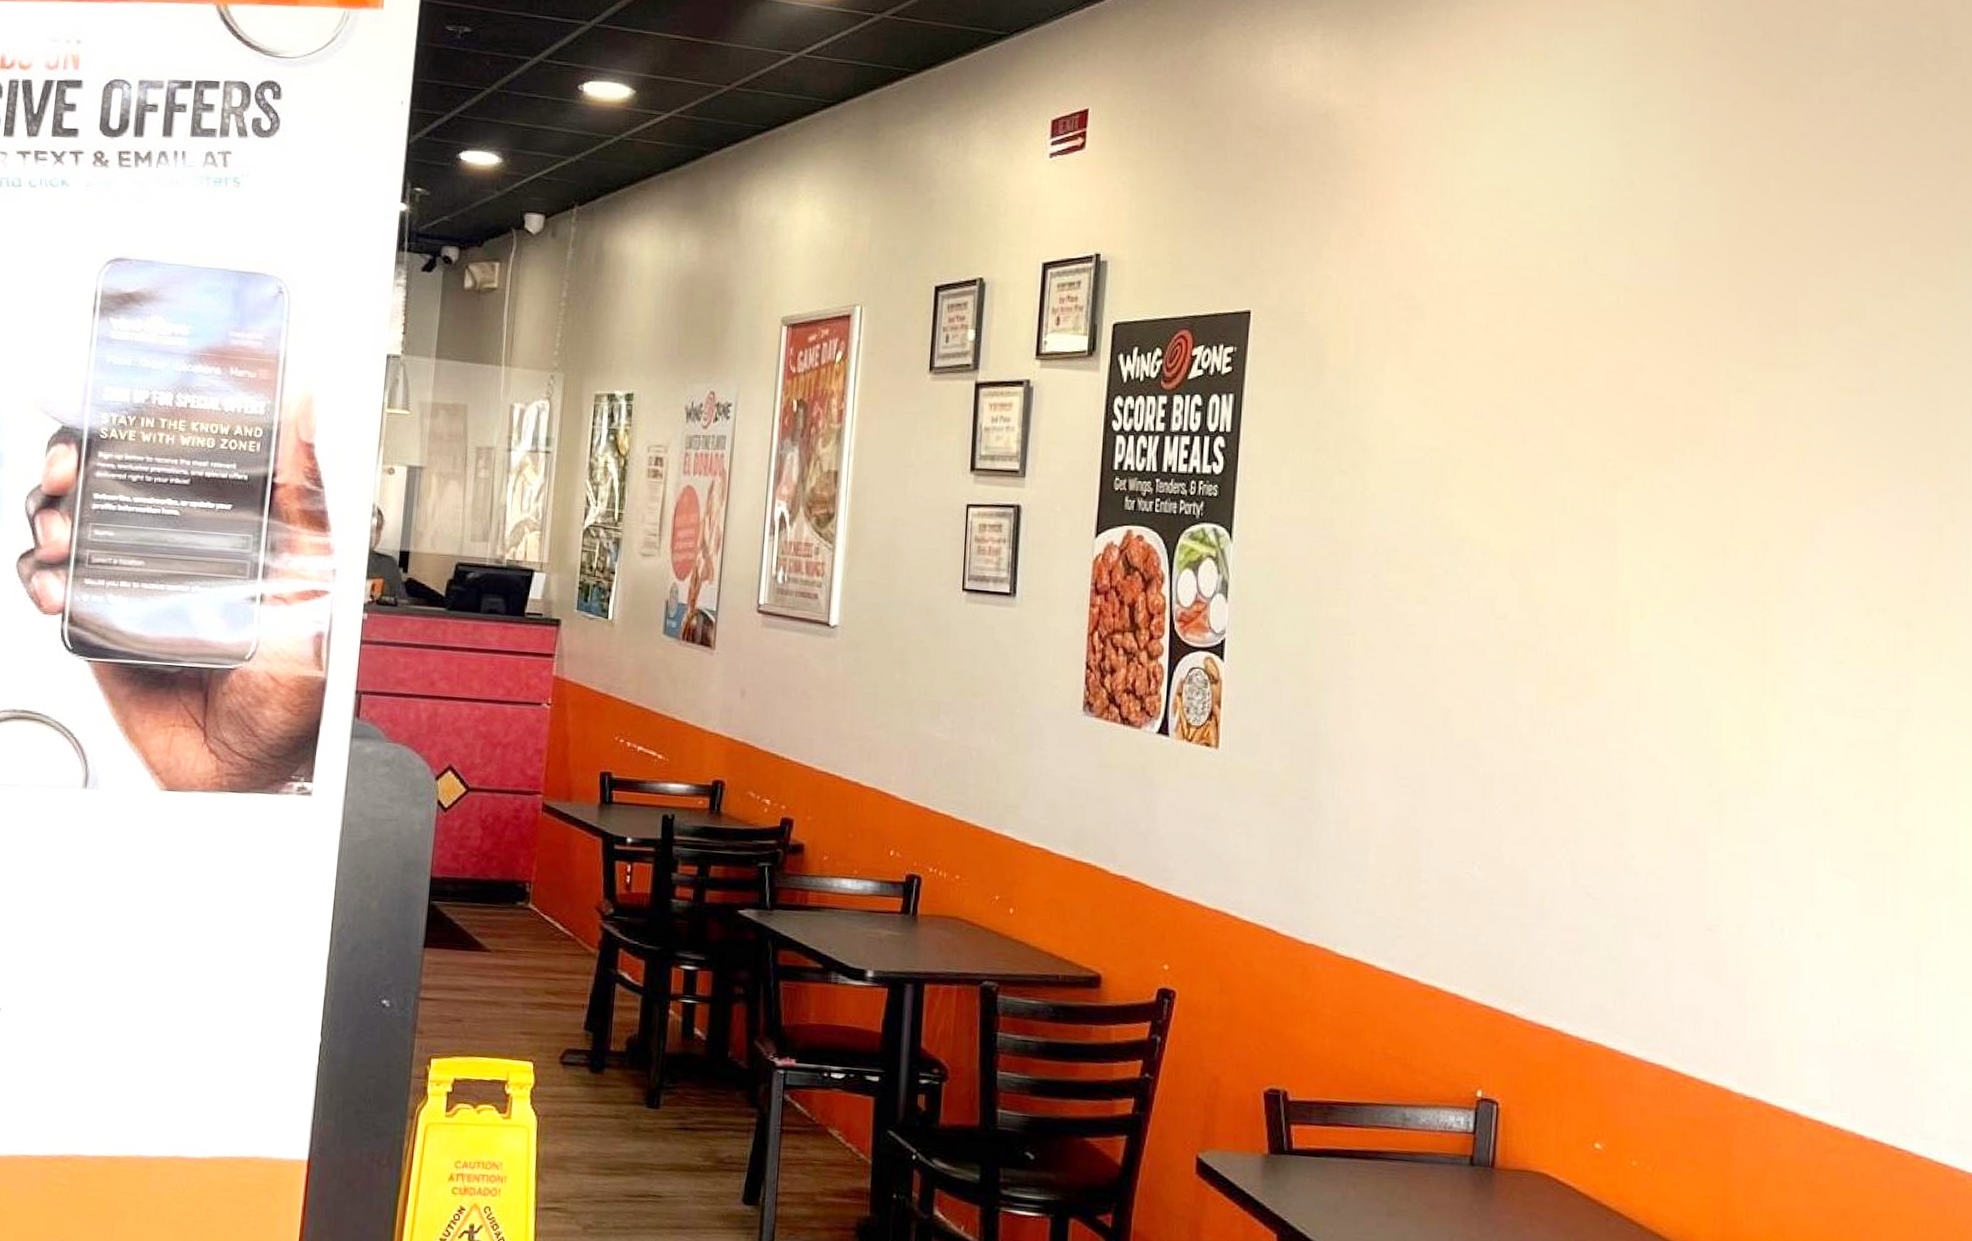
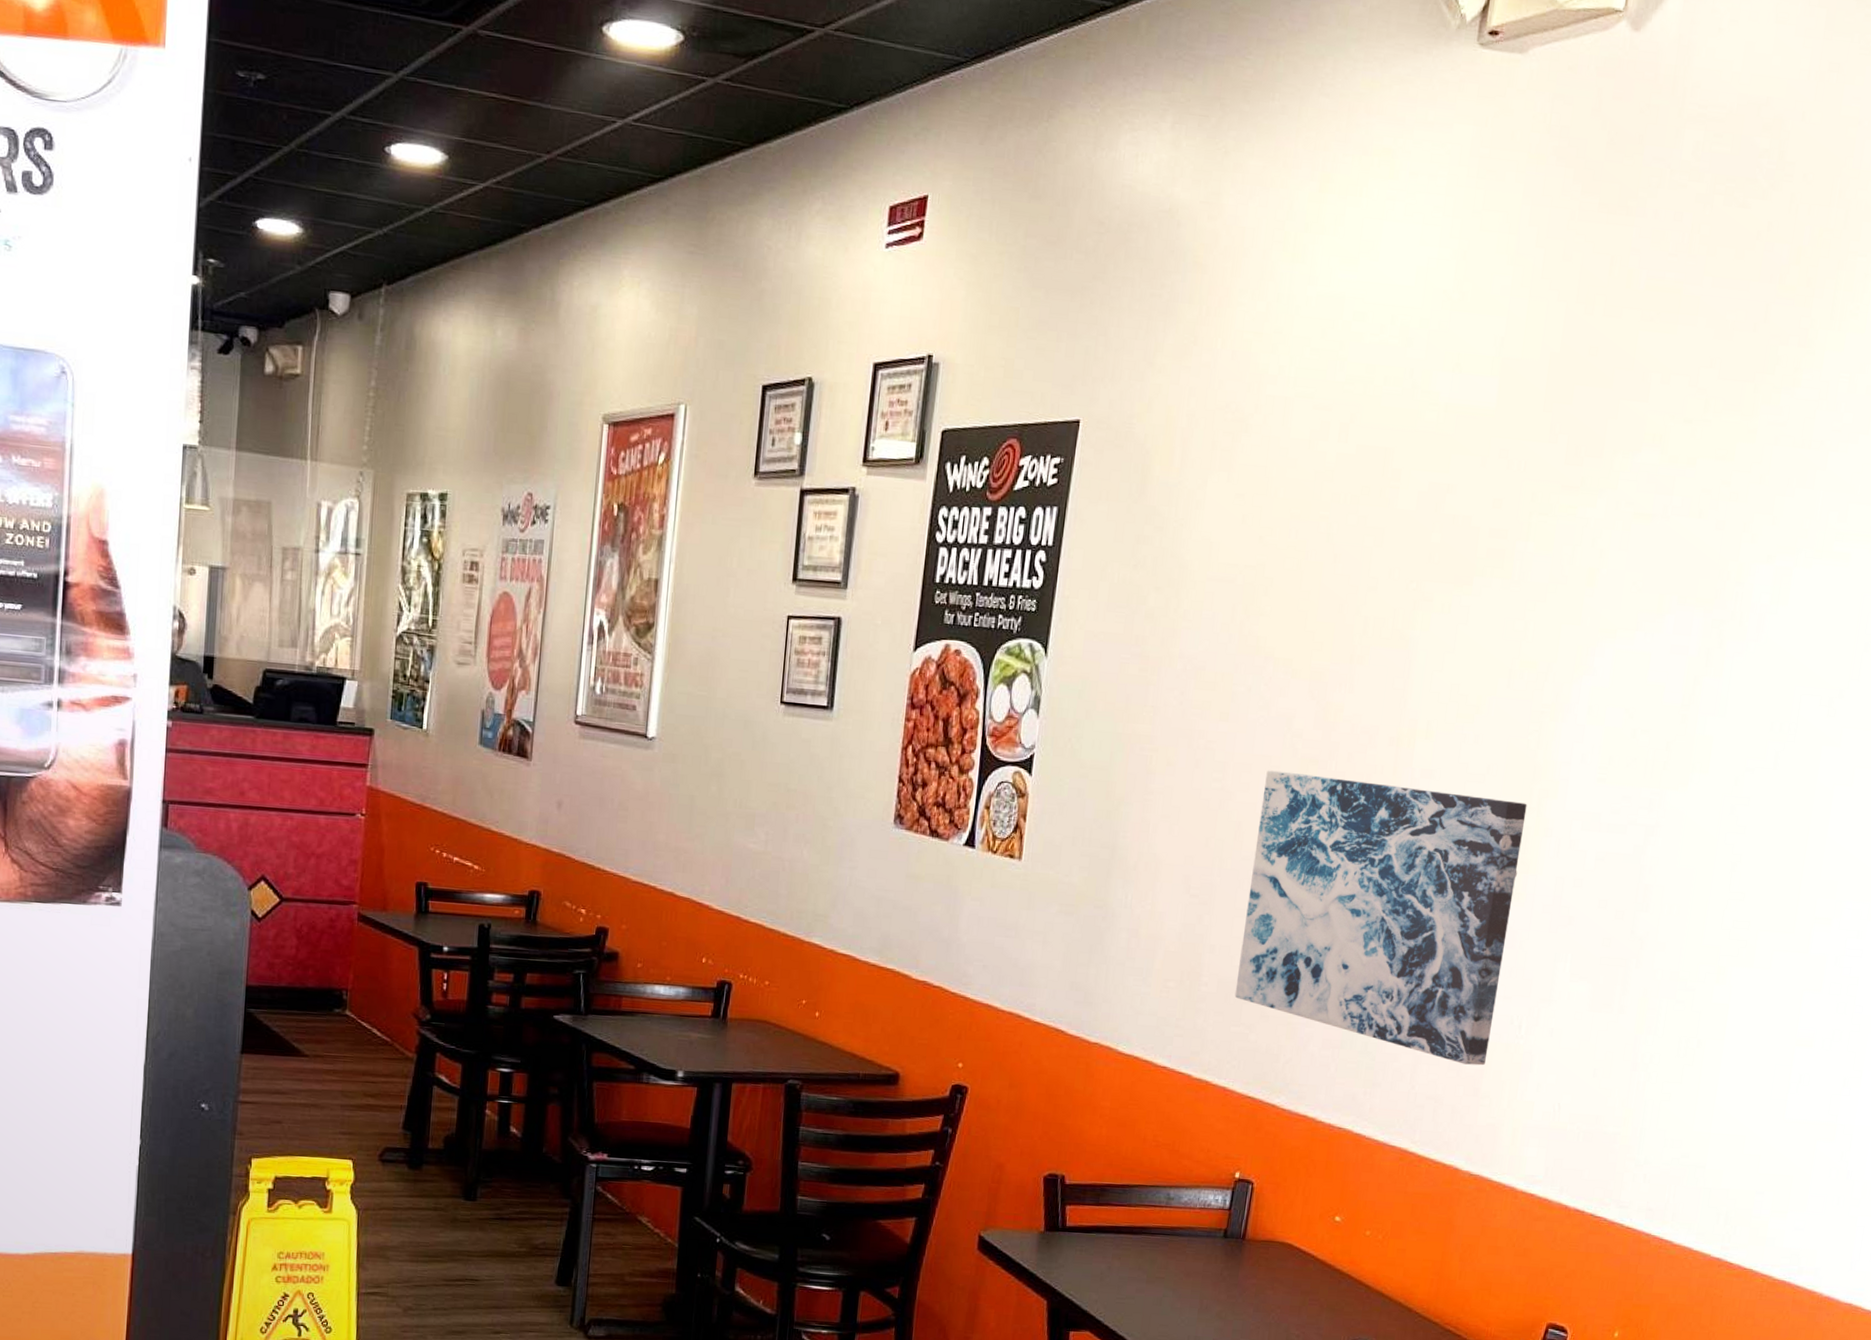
wall art: none [1459,654,1761,974] -> present [1234,770,1527,1066]

